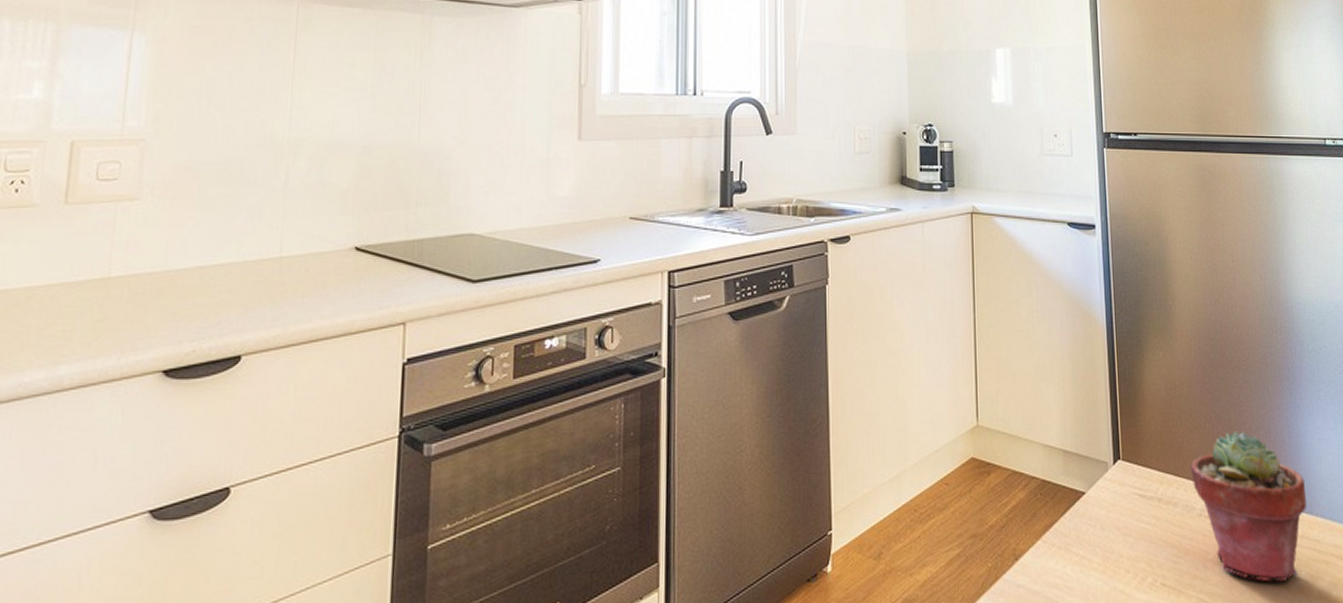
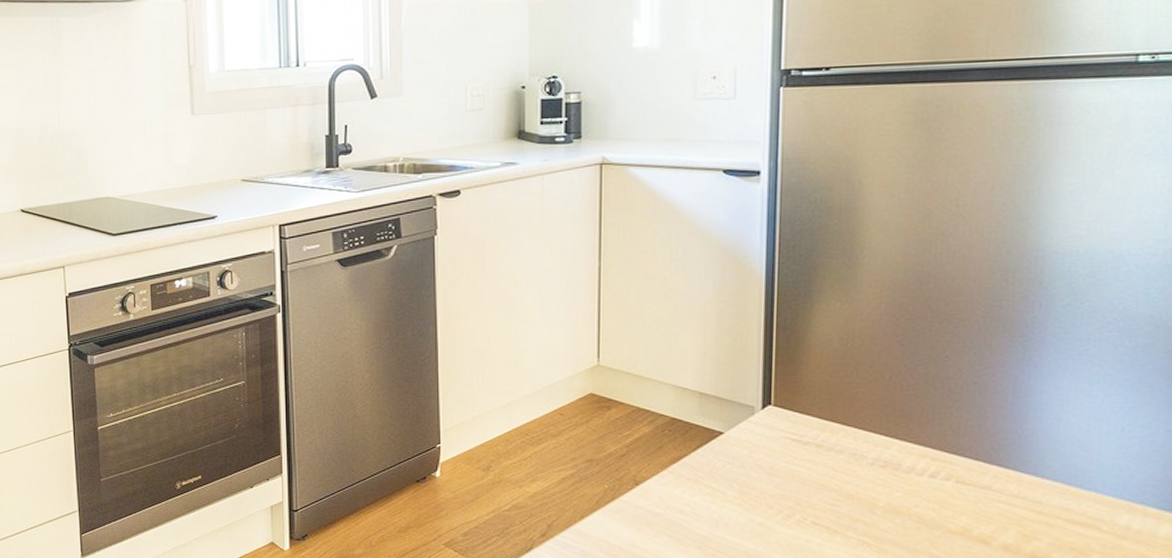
potted succulent: present [1191,431,1307,583] -> none [865,385,1031,537]

